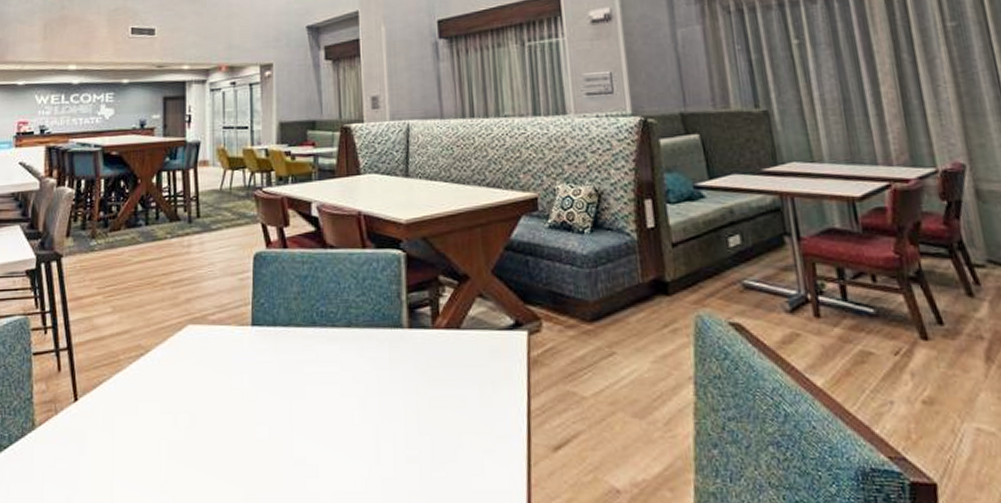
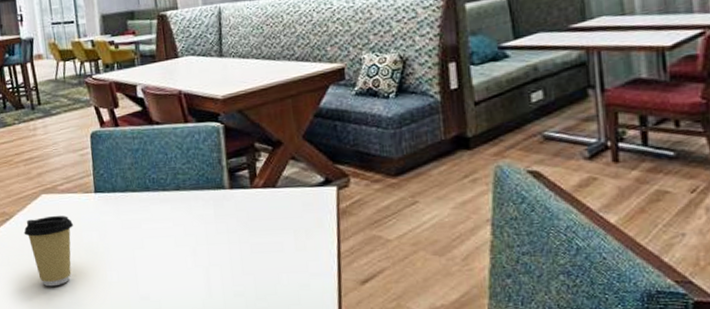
coffee cup: none [160,351,223,444] -> present [24,215,74,287]

